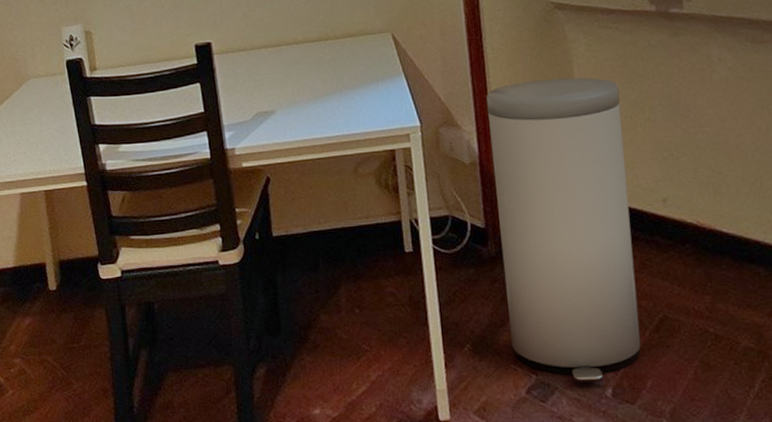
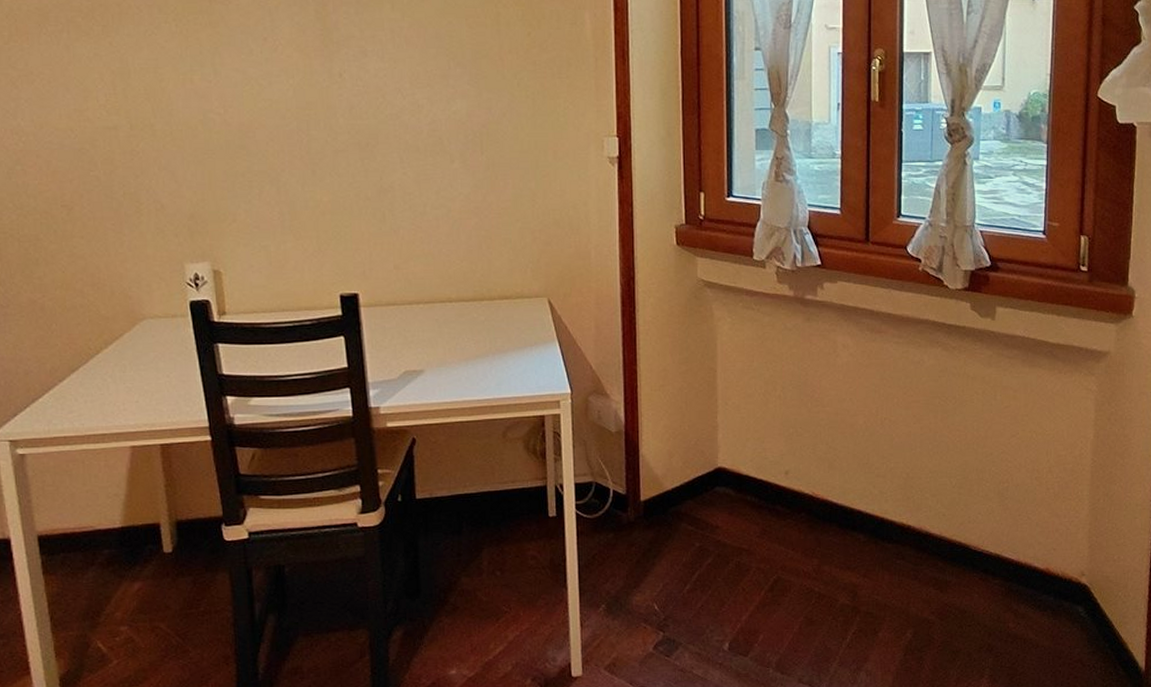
pedal bin: present [486,77,642,382] -> none [635,354,757,638]

